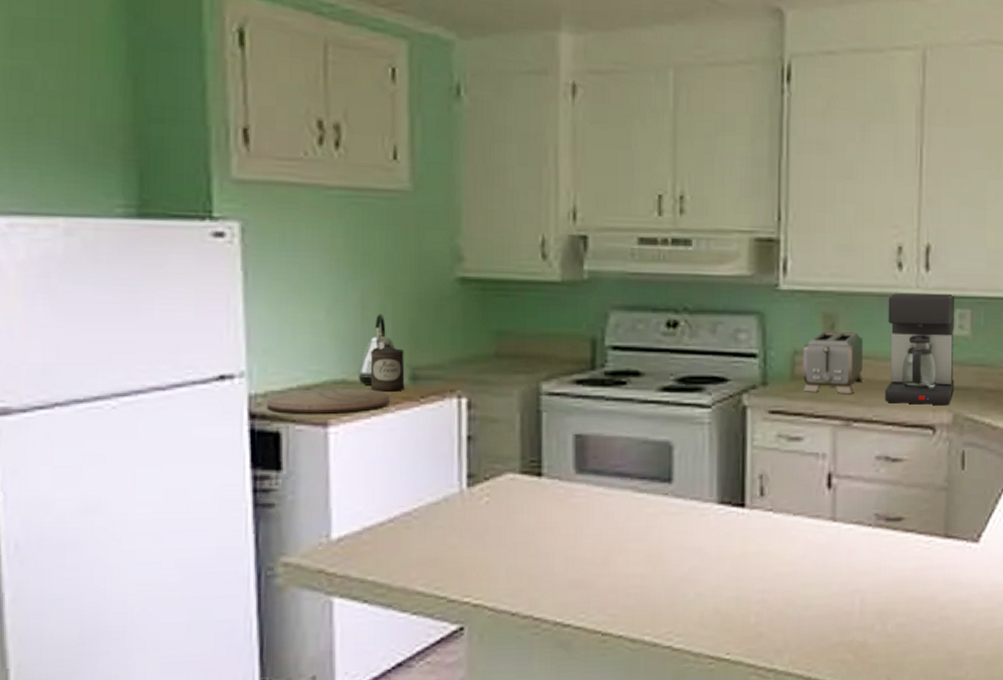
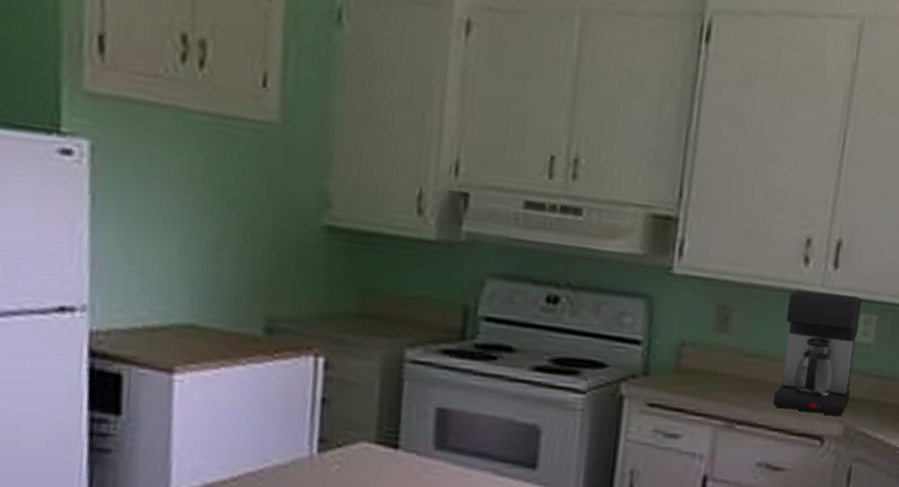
cutting board: present [267,389,390,414] -> none [109,331,242,362]
kettle: present [356,313,395,386] -> none [207,256,251,334]
canister: present [370,342,405,392] -> none [221,289,260,343]
toaster: present [803,332,864,395] -> none [686,324,758,395]

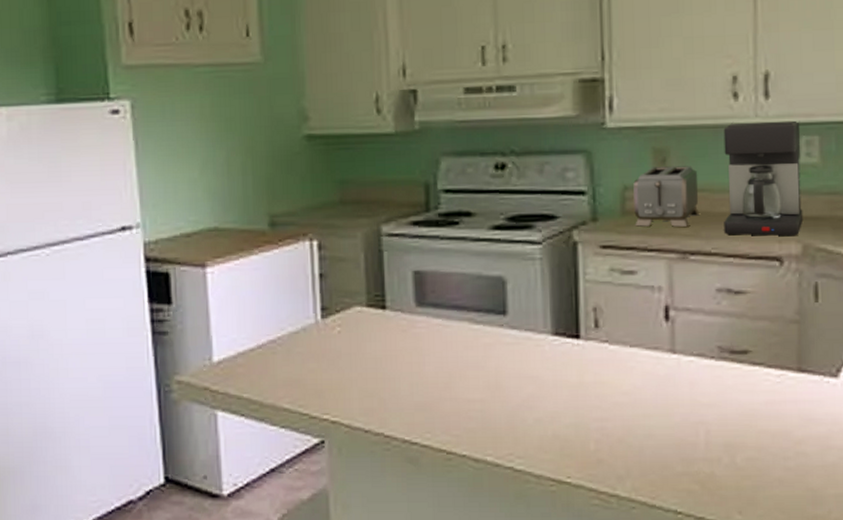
toaster: none [686,324,758,395] -> present [633,166,699,228]

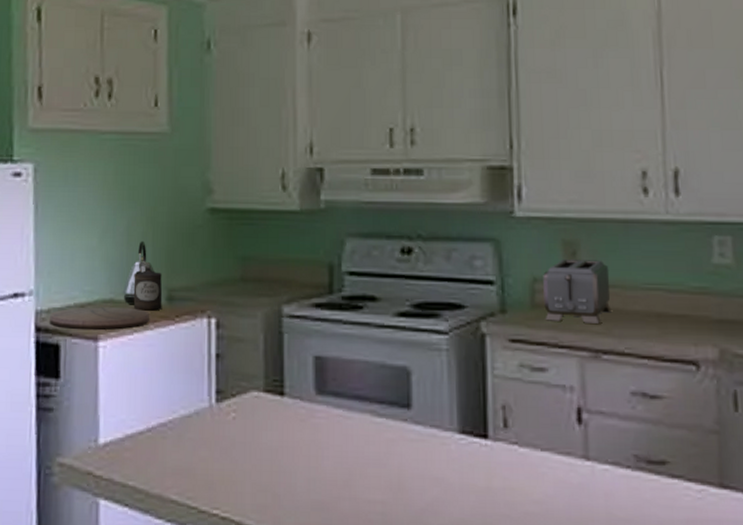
cutting board: none [158,235,254,258] -> present [50,307,149,330]
kettle: none [225,170,256,232] -> present [122,240,154,305]
canister: none [236,194,265,237] -> present [133,266,163,311]
coffee maker: present [723,120,804,237] -> none [634,217,719,340]

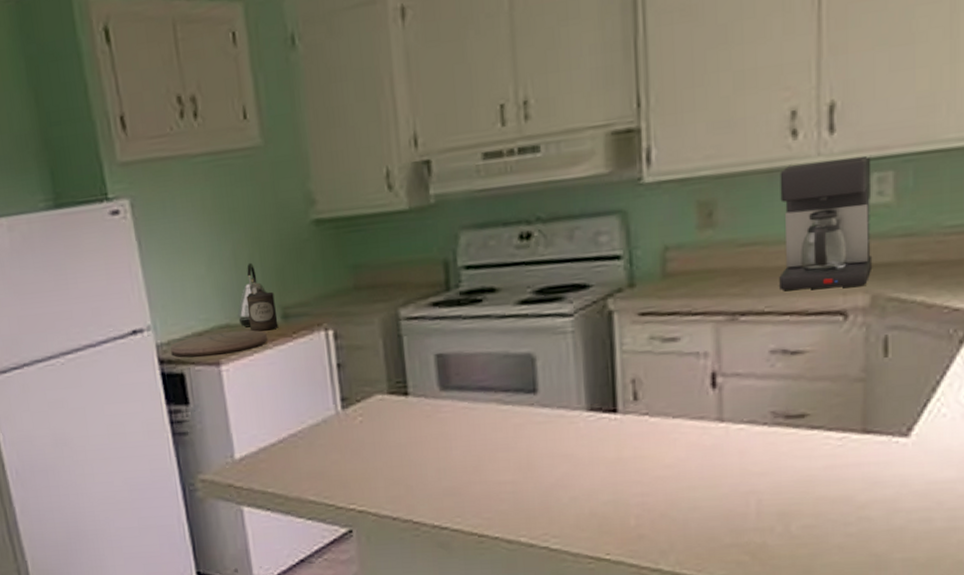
toaster: present [543,259,612,325] -> none [675,217,751,290]
coffee maker: none [634,217,719,340] -> present [779,155,873,291]

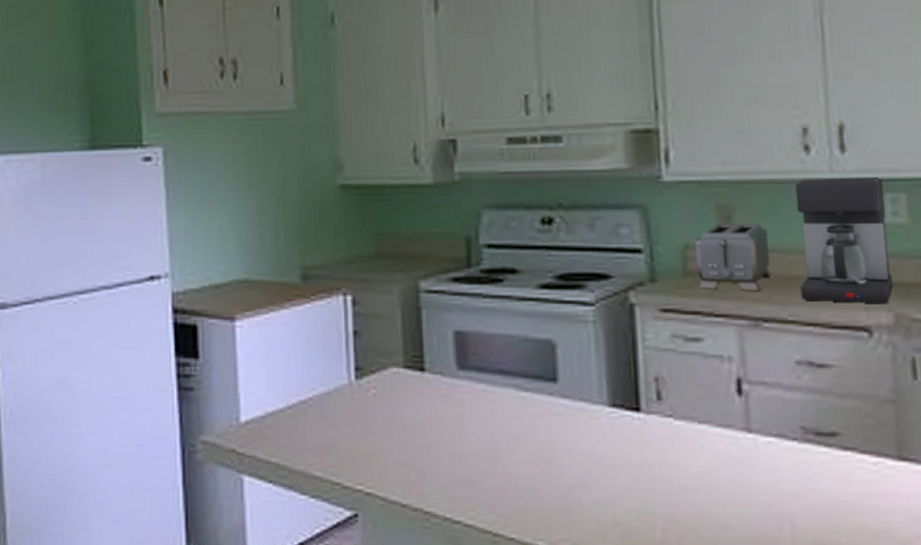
cutting board: present [170,330,267,358] -> none [186,287,285,309]
kettle: present [237,262,266,328] -> none [256,220,287,284]
canister: present [246,287,279,332] -> none [267,245,297,290]
toaster: none [675,217,751,290] -> present [695,224,772,292]

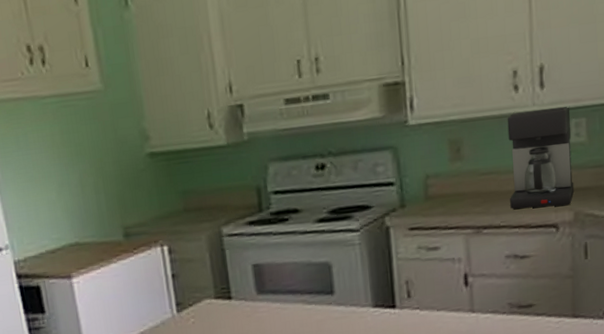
toaster: present [695,224,772,292] -> none [434,152,490,209]

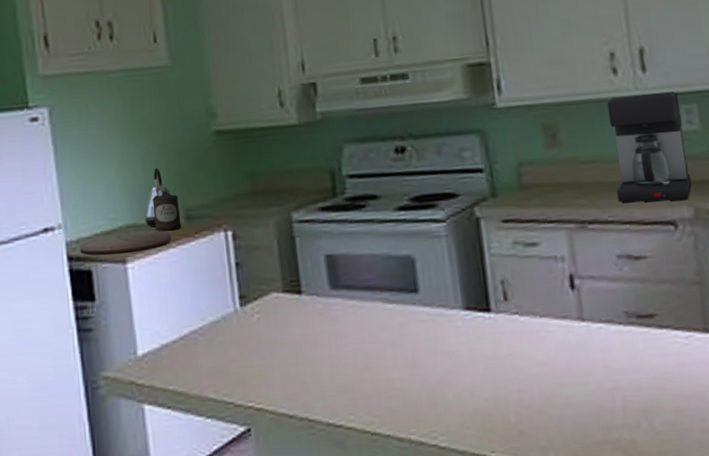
cutting board: none [27,247,112,272] -> present [80,229,171,255]
kettle: none [85,189,110,245] -> present [143,167,171,227]
canister: none [92,210,121,249] -> present [152,190,182,232]

